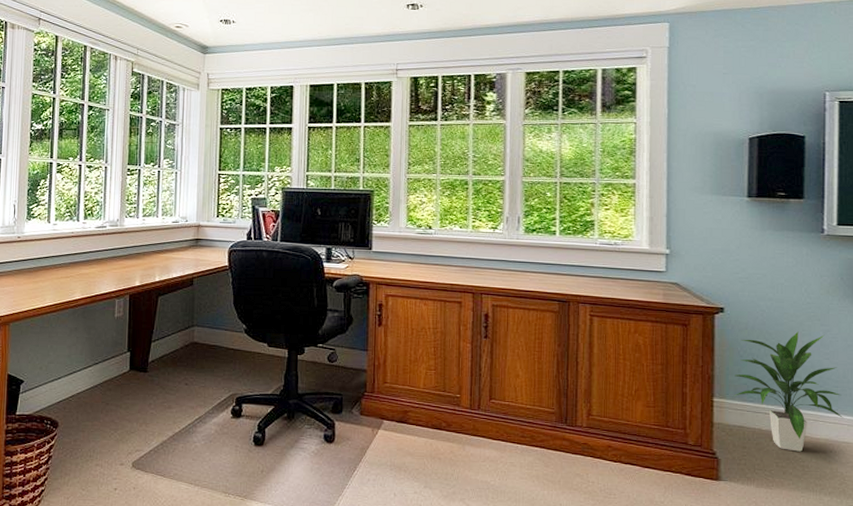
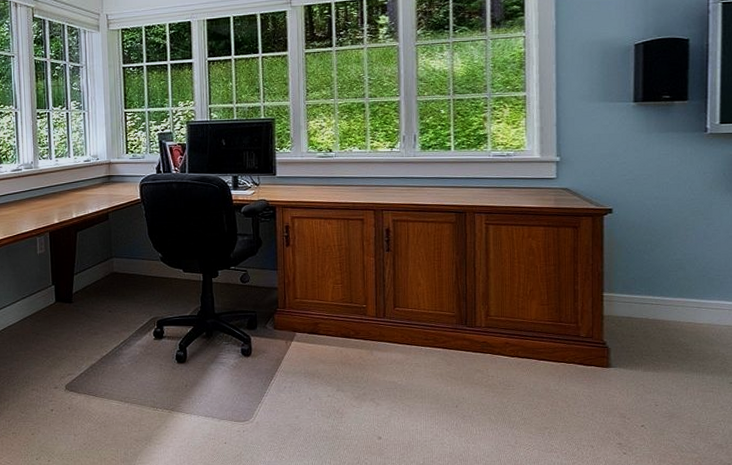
indoor plant: present [733,331,844,452] -> none [622,226,725,337]

